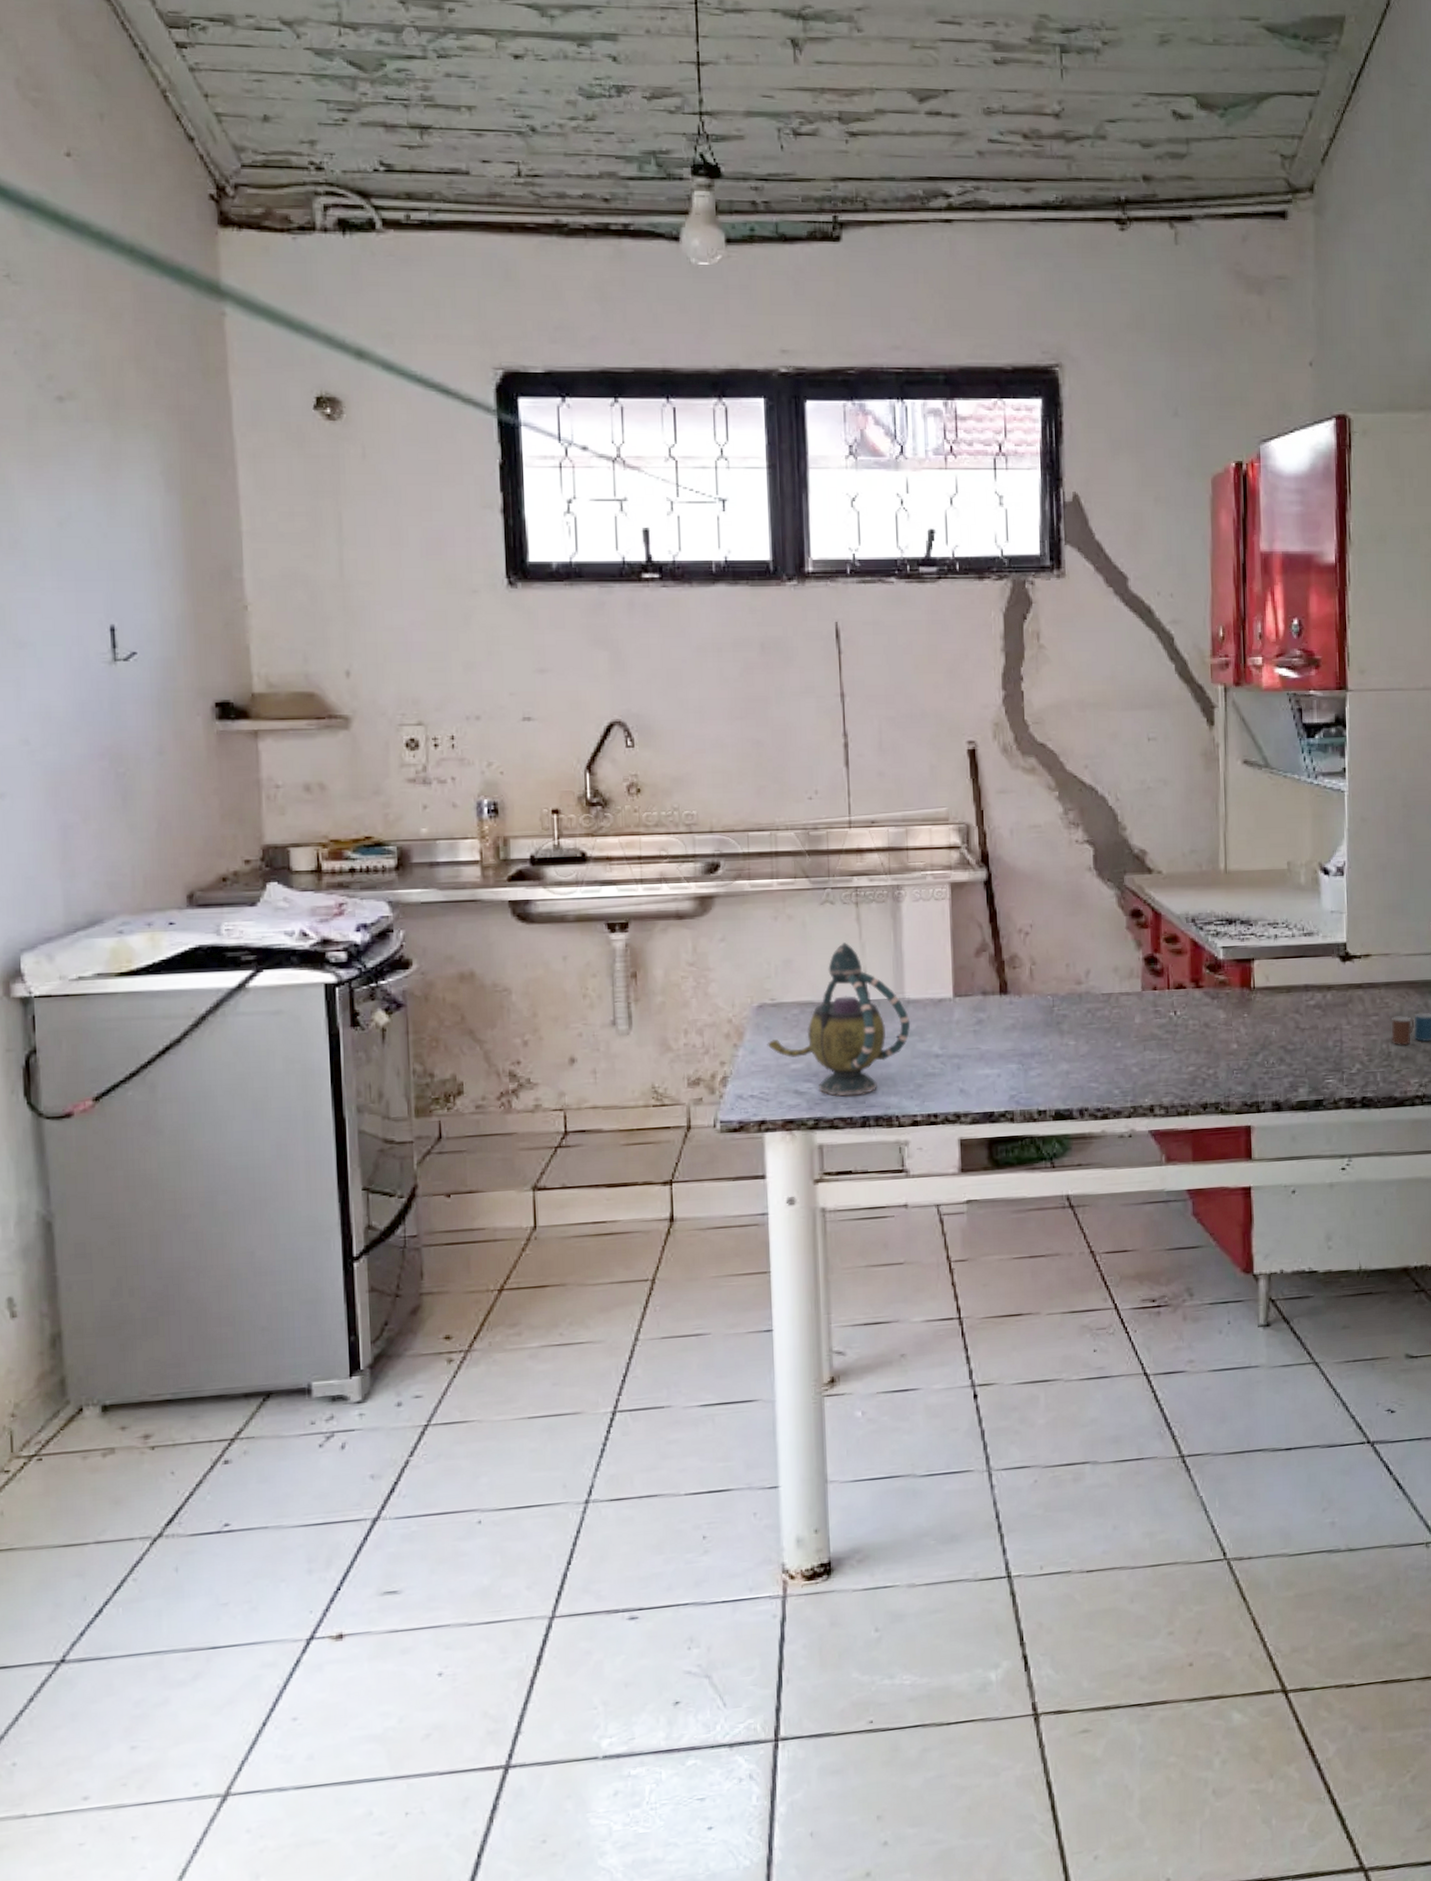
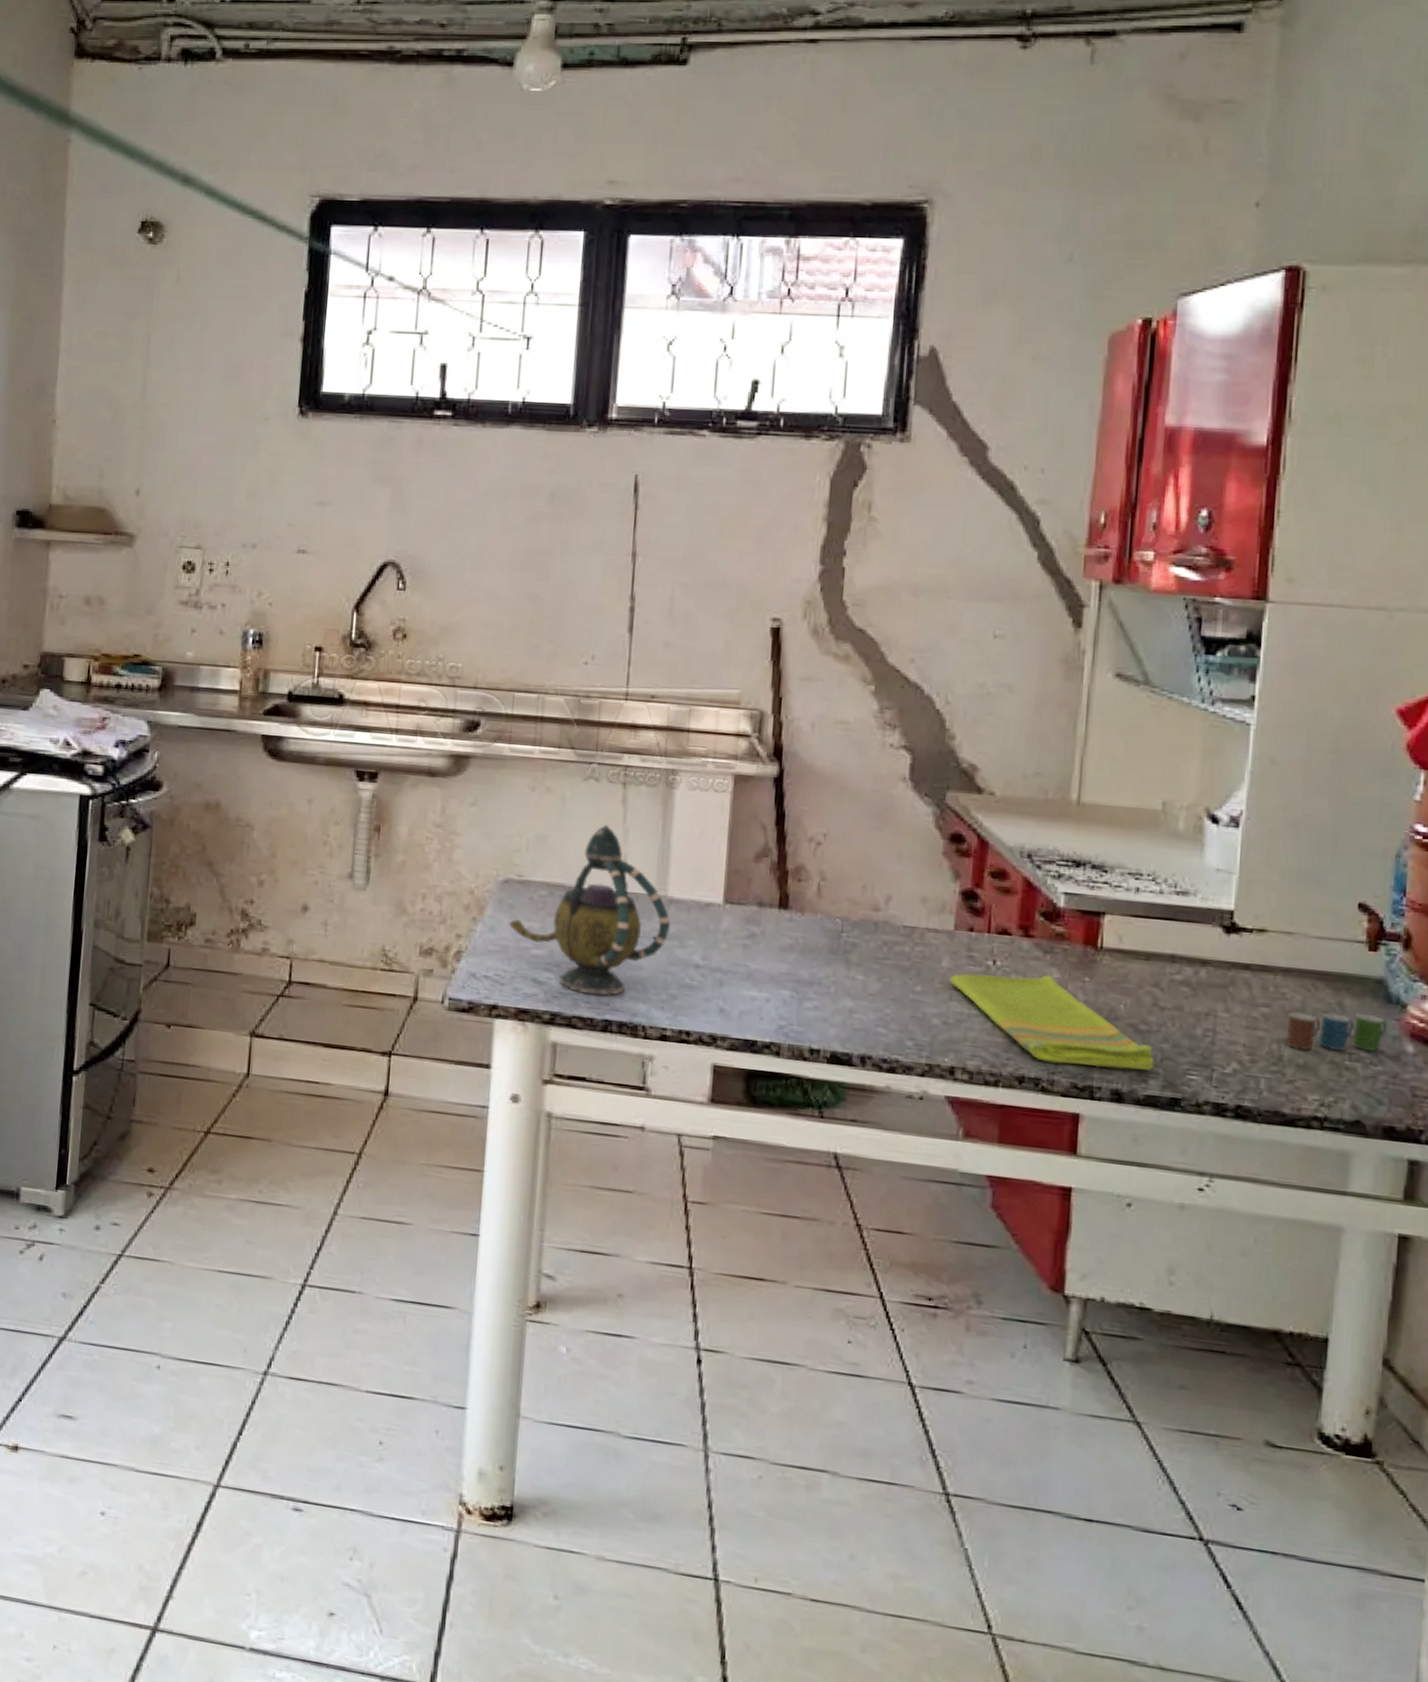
dish towel: none [1142,1016,1301,1088] -> present [949,973,1154,1070]

